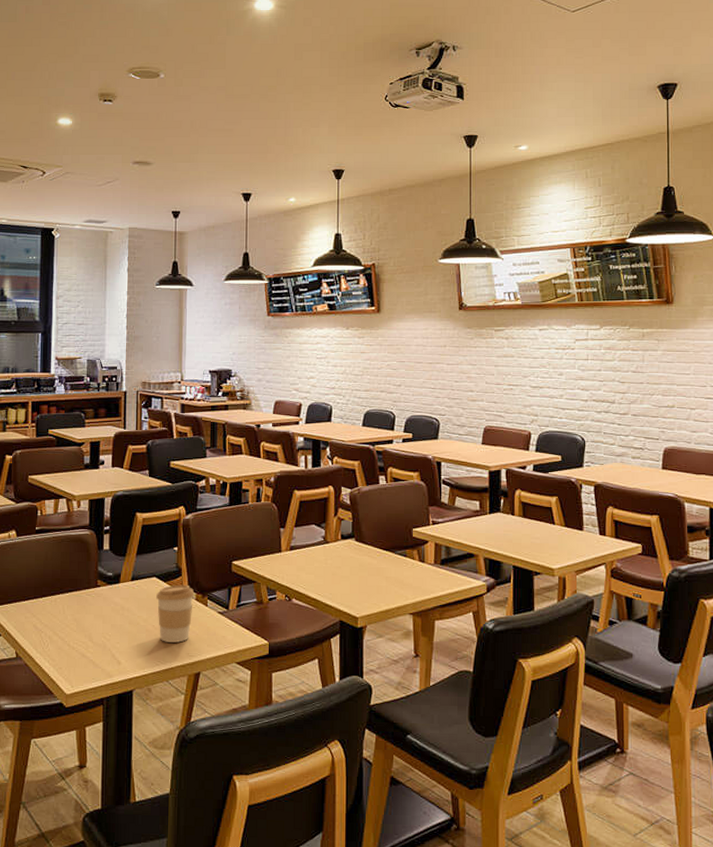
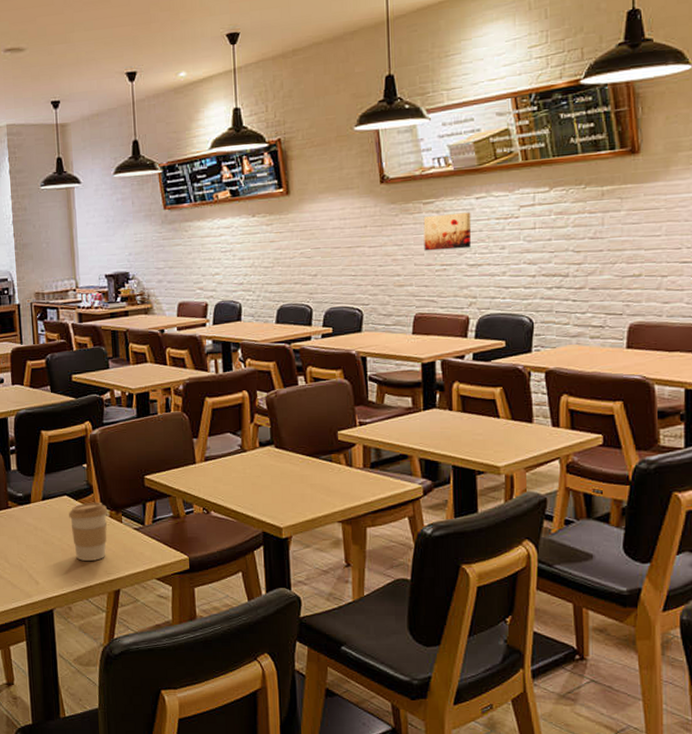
wall art: none [494,341,535,372] -> present [423,212,472,251]

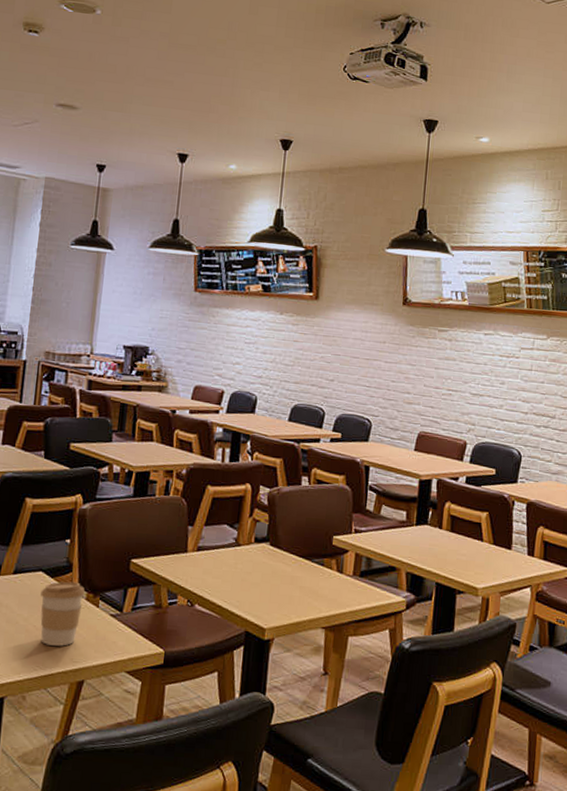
wall art: present [423,212,472,251] -> none [434,343,479,378]

